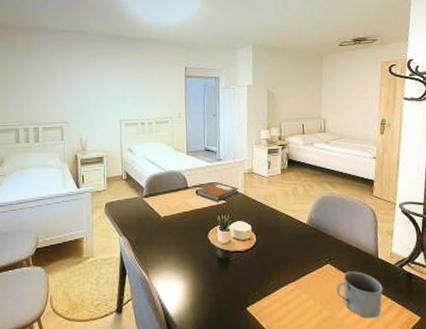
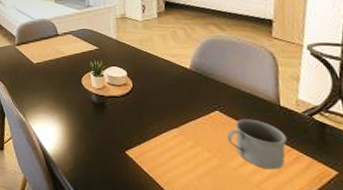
notebook: present [195,182,239,202] -> none [65,28,111,48]

